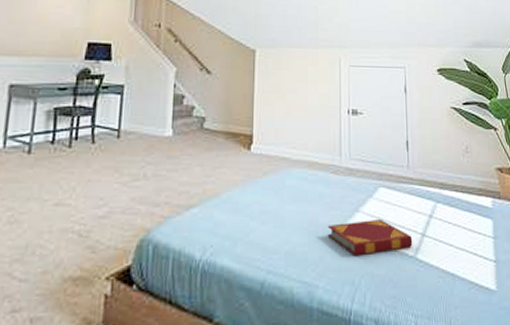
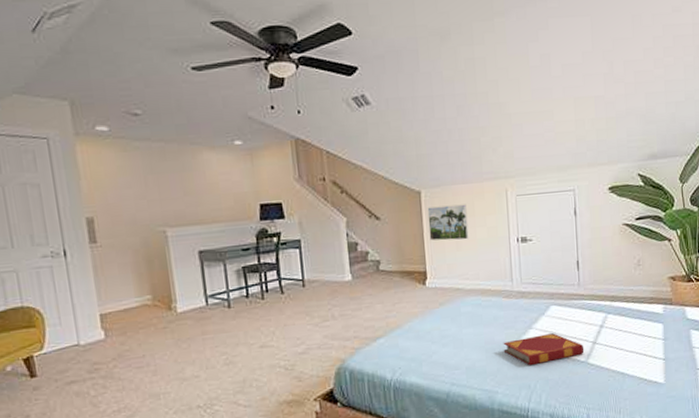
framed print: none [260,67,300,106] -> present [427,204,469,241]

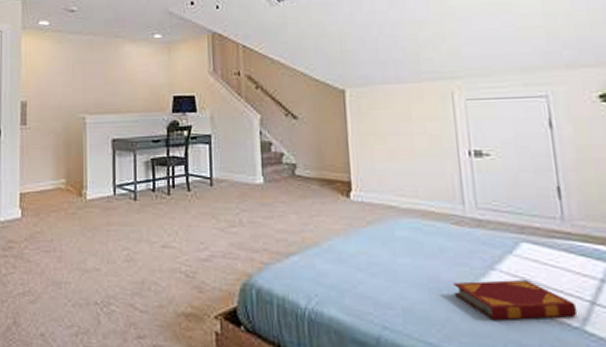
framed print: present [427,204,469,241] -> none [352,106,404,148]

